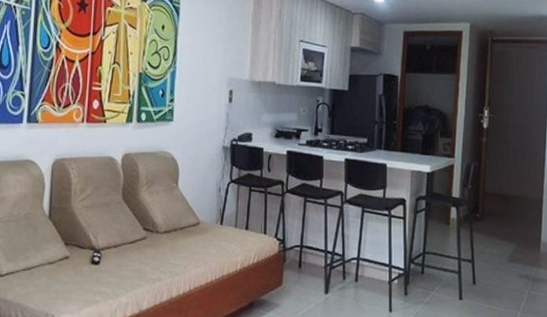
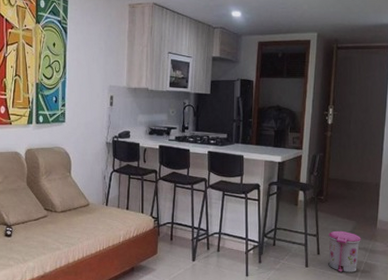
trash can: none [485,255,523,307] -> present [328,230,361,273]

